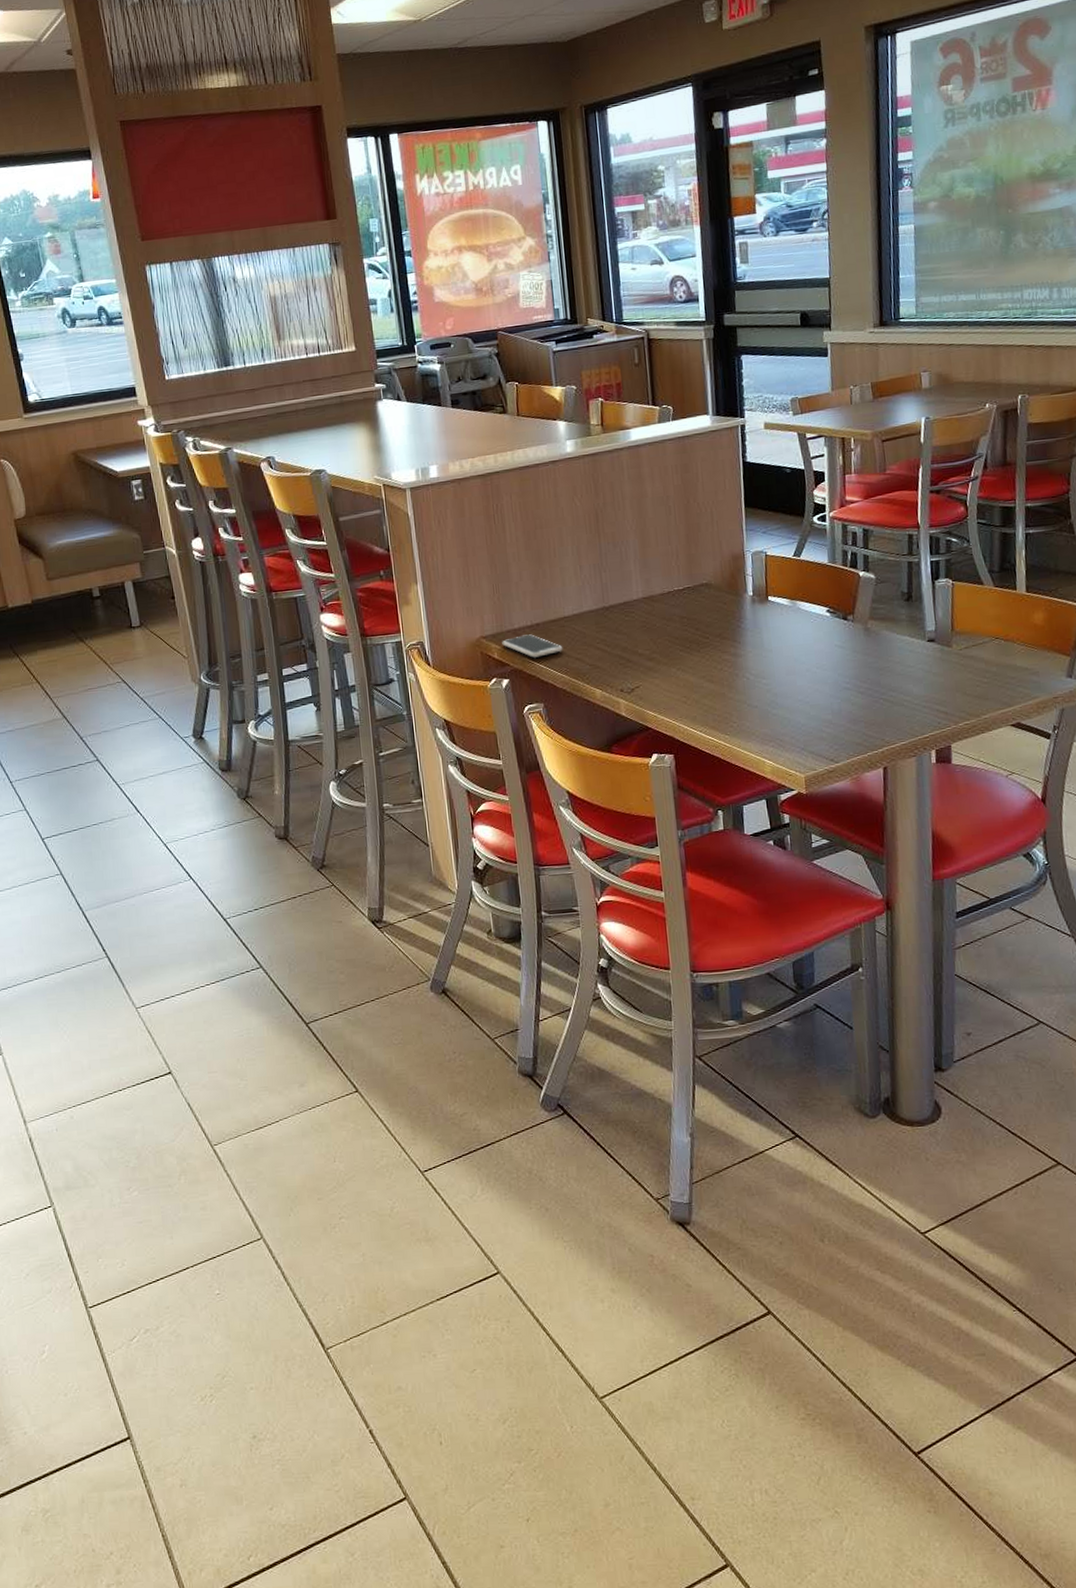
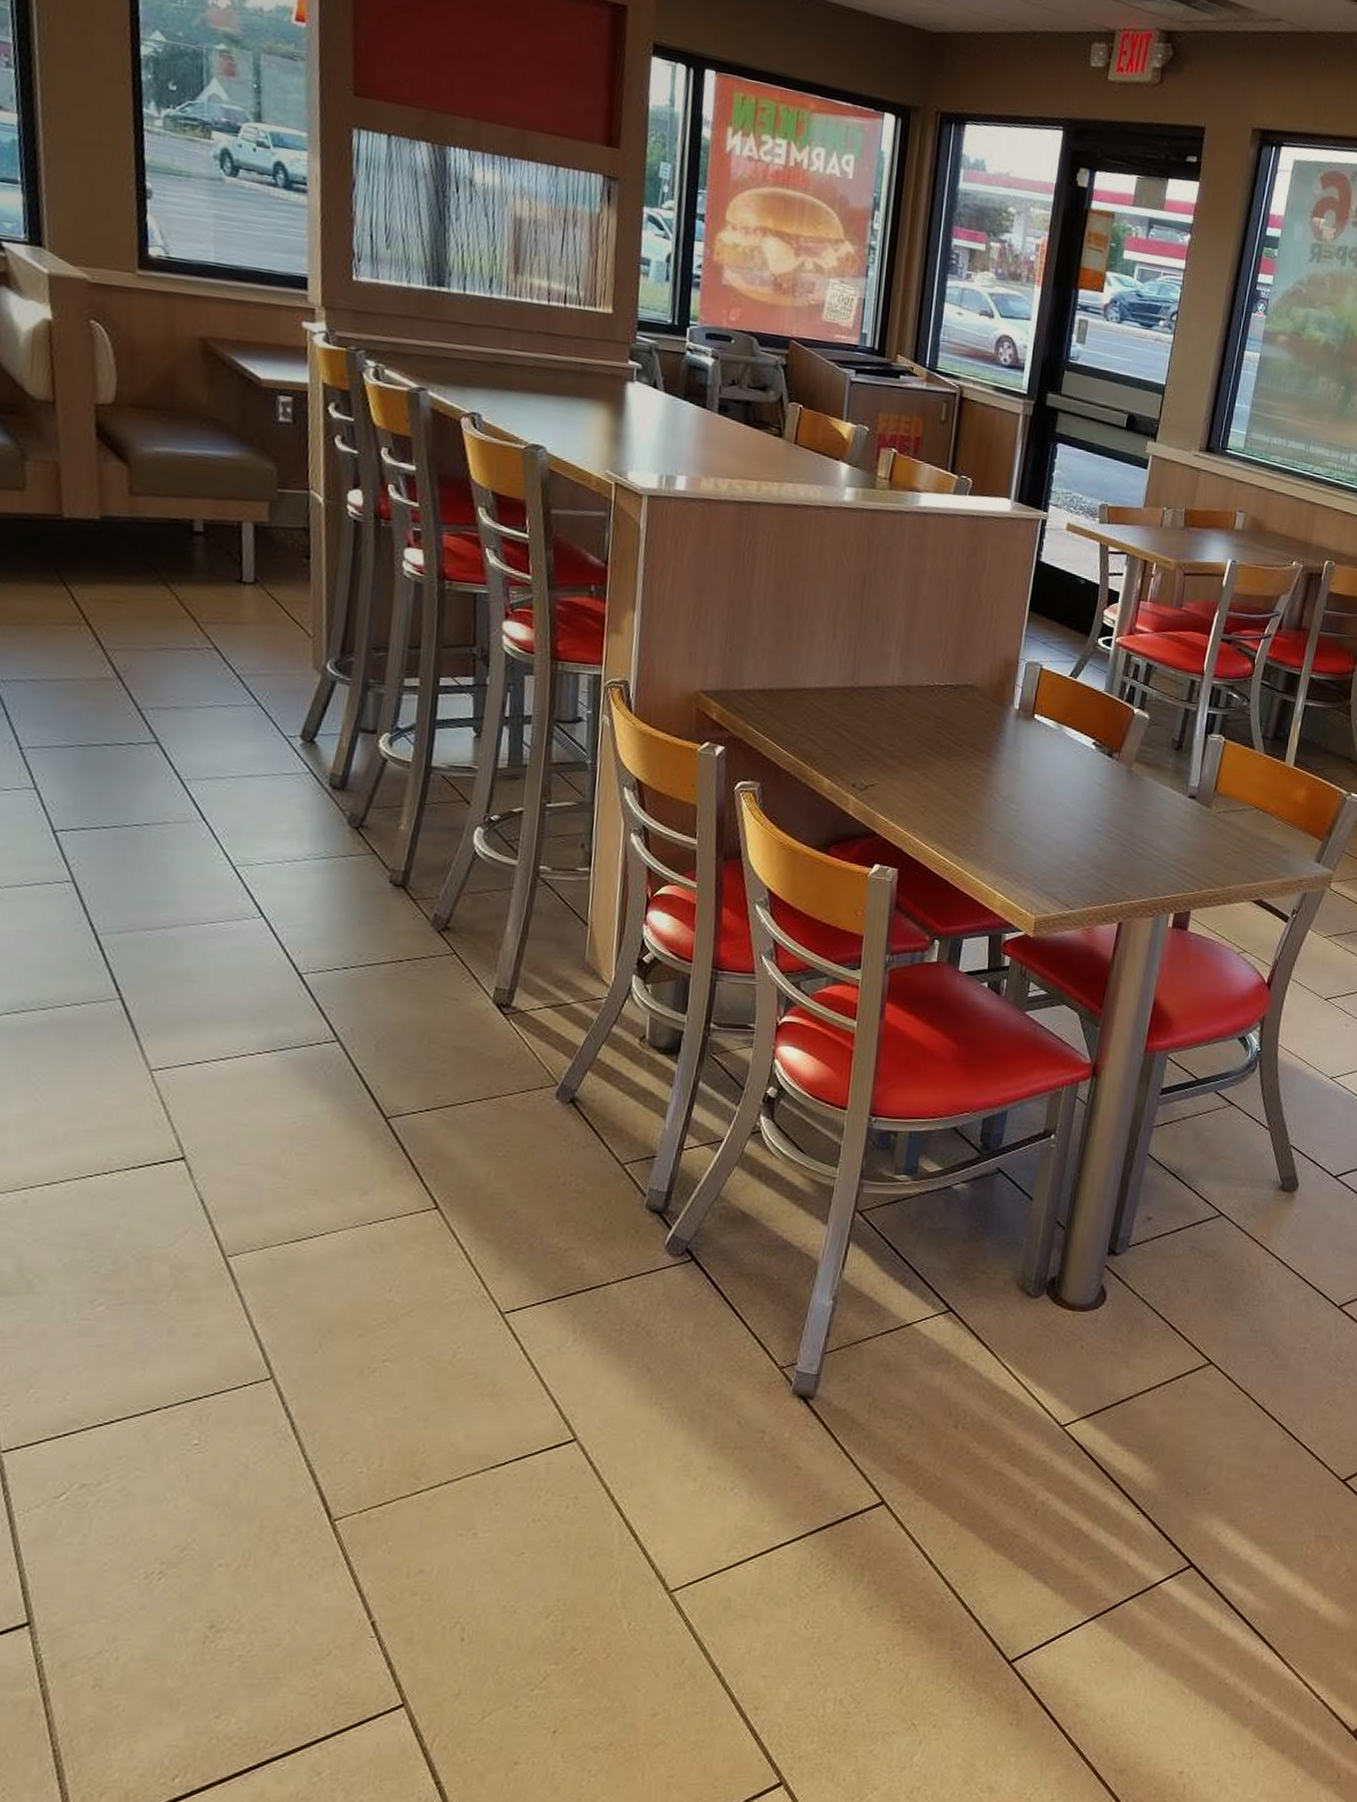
smartphone: present [502,634,563,658] -> none [724,699,796,729]

